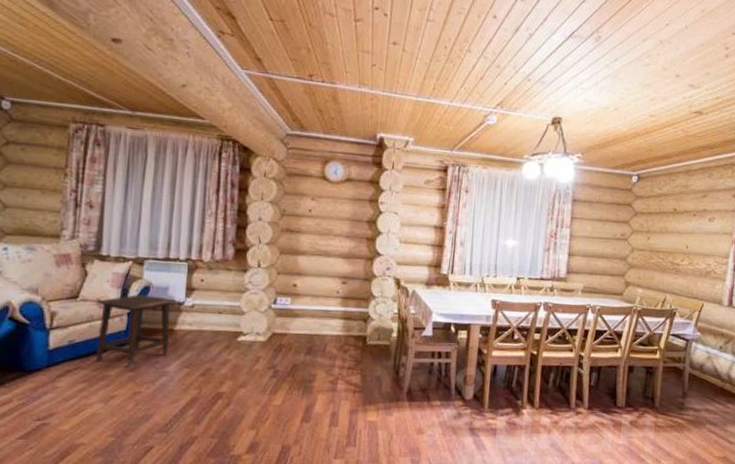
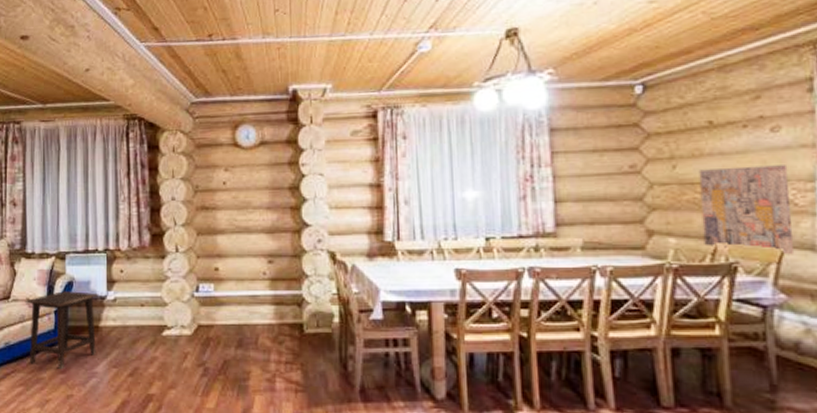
wall art: none [659,242,715,307] -> present [698,165,795,255]

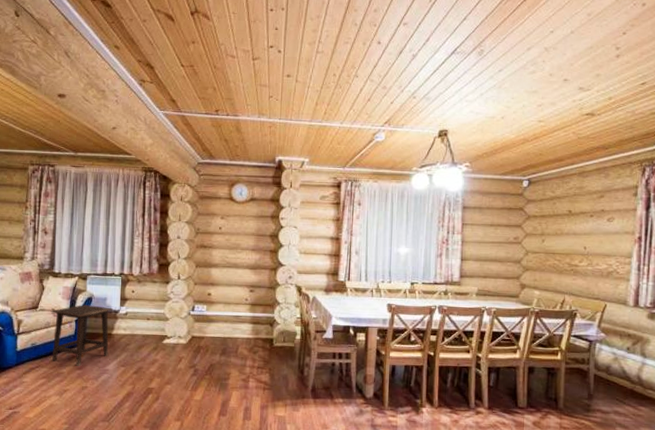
wall art: present [698,165,795,255] -> none [557,244,616,307]

